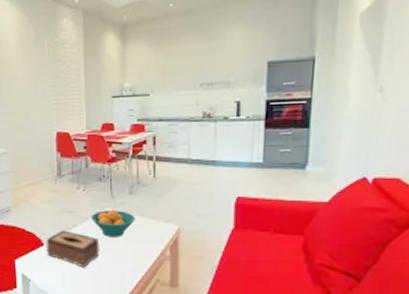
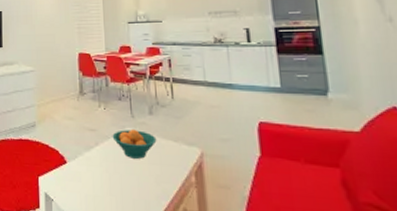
tissue box: present [46,230,100,268] -> none [69,148,123,190]

